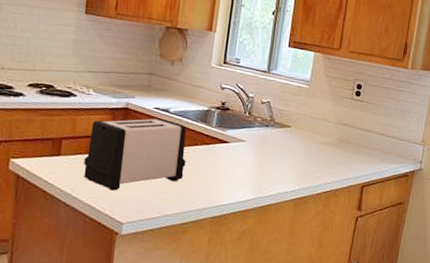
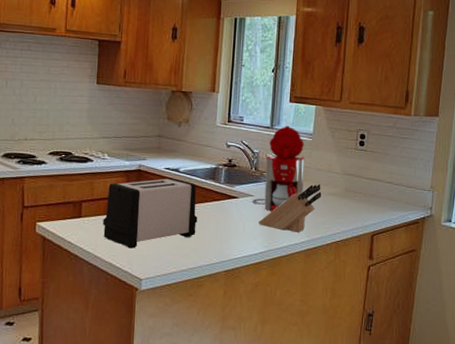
coffee maker: none [244,70,301,159] -> present [252,125,305,212]
knife block: none [249,132,315,181] -> present [259,184,322,232]

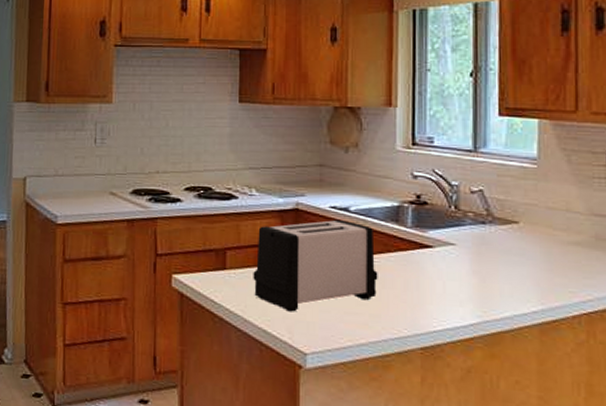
coffee maker: present [252,125,305,212] -> none [454,147,529,268]
knife block: present [259,184,322,232] -> none [466,228,558,298]

